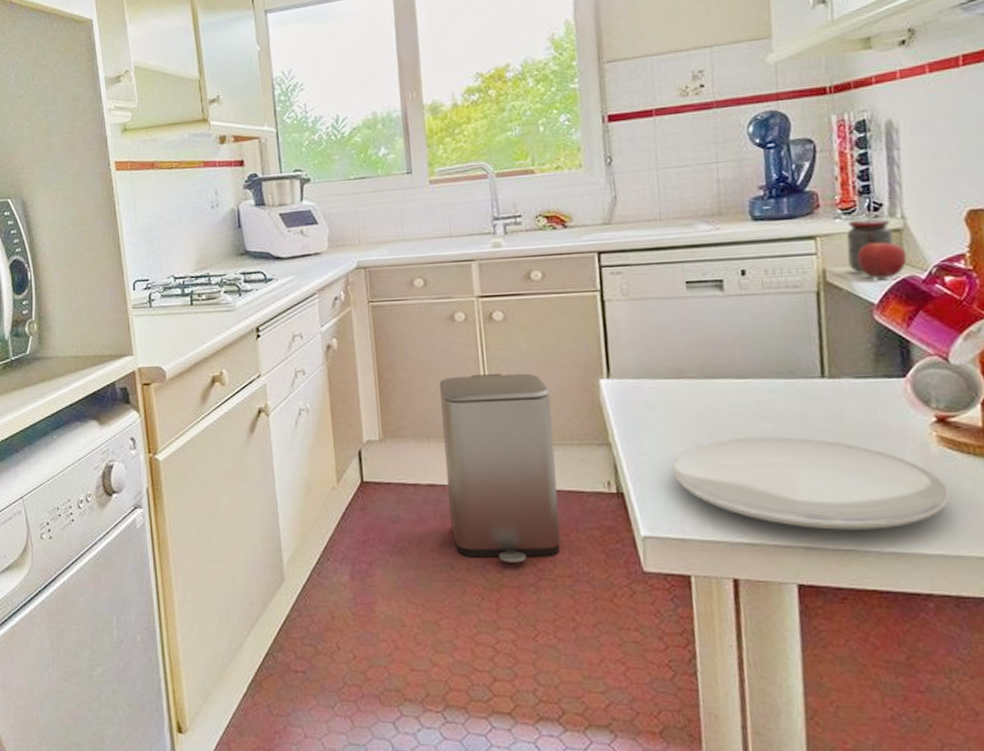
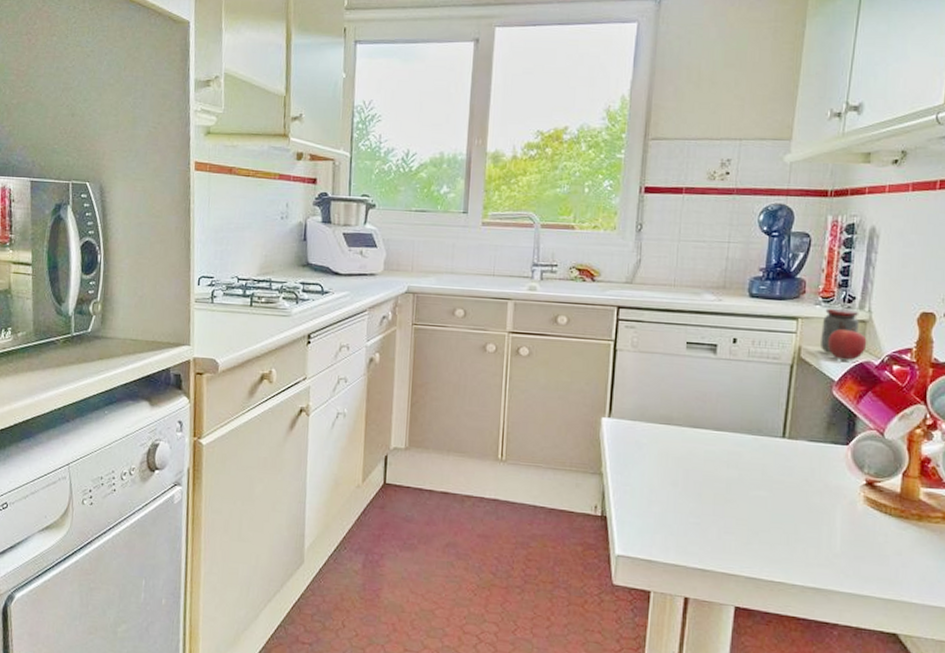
pedal bin: present [438,373,561,563] -> none [456,400,559,567]
plate: present [671,437,951,530] -> none [649,480,866,568]

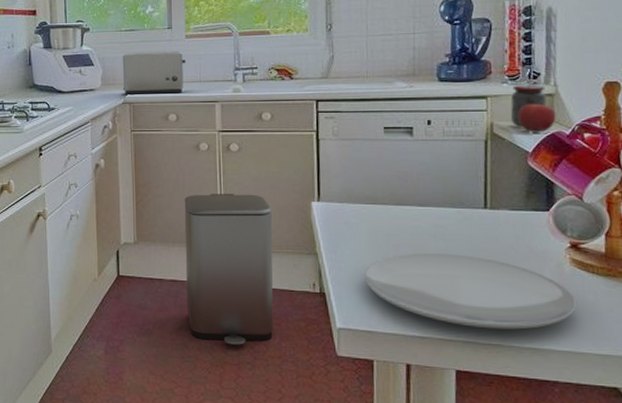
toaster: none [407,236,479,288] -> present [122,51,185,96]
pedal bin: none [456,400,559,567] -> present [184,194,274,345]
plate: none [649,480,866,568] -> present [364,253,577,330]

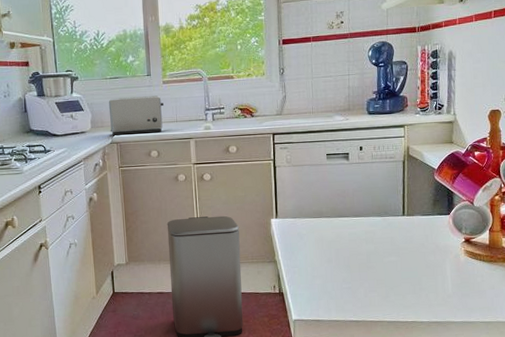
plate: present [364,253,577,330] -> none [313,253,469,310]
jar: present [510,85,547,128] -> none [421,114,448,150]
fruit: present [518,101,556,133] -> none [427,128,455,153]

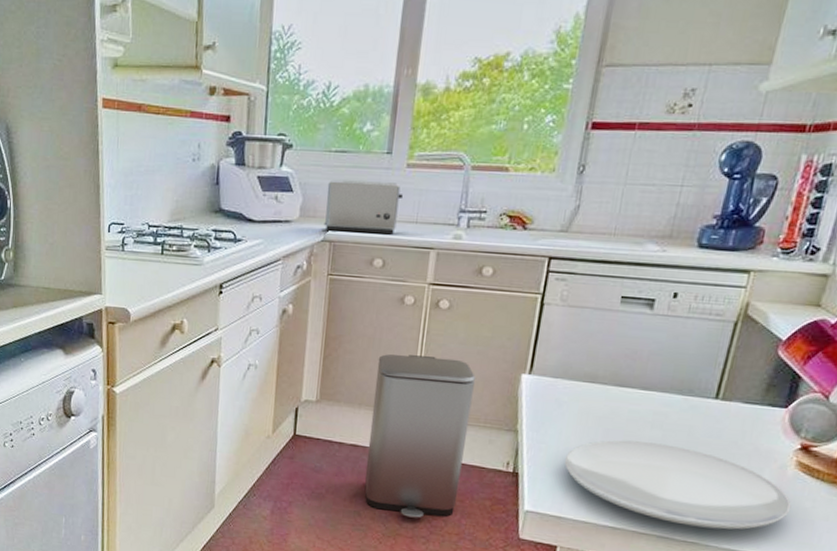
plate: none [313,253,469,310] -> present [564,440,792,530]

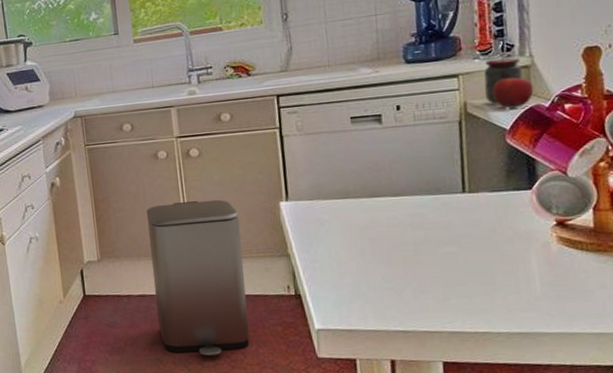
toaster: present [324,179,403,236] -> none [69,57,136,109]
plate: present [564,440,792,530] -> none [340,242,567,317]
jar: none [771,260,822,312] -> present [484,57,523,105]
fruit: none [780,282,827,319] -> present [493,74,534,109]

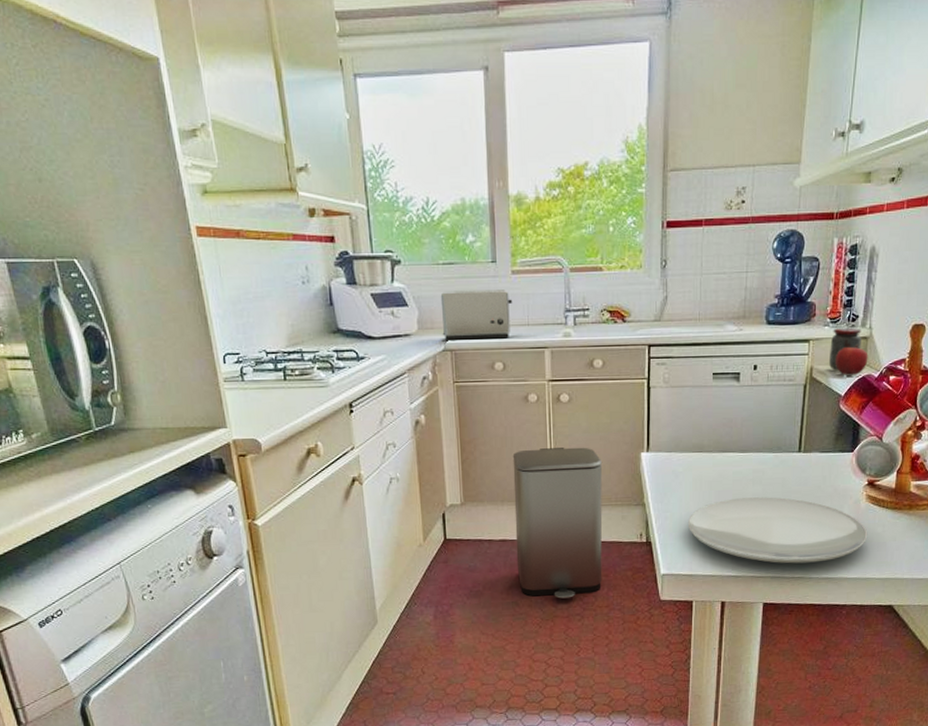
toaster: none [69,57,136,109] -> present [440,289,512,342]
plate: none [340,242,567,317] -> present [687,497,868,564]

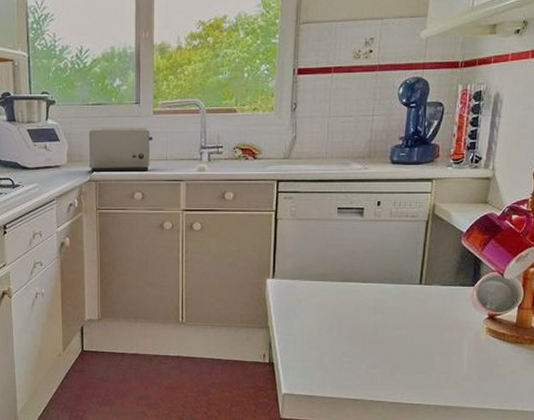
pedal bin: present [512,447,603,599] -> none [147,272,230,411]
plate: present [687,497,868,564] -> none [309,325,488,391]
jar: present [828,327,862,372] -> none [451,168,485,210]
fruit: present [836,344,868,376] -> none [458,185,491,214]

